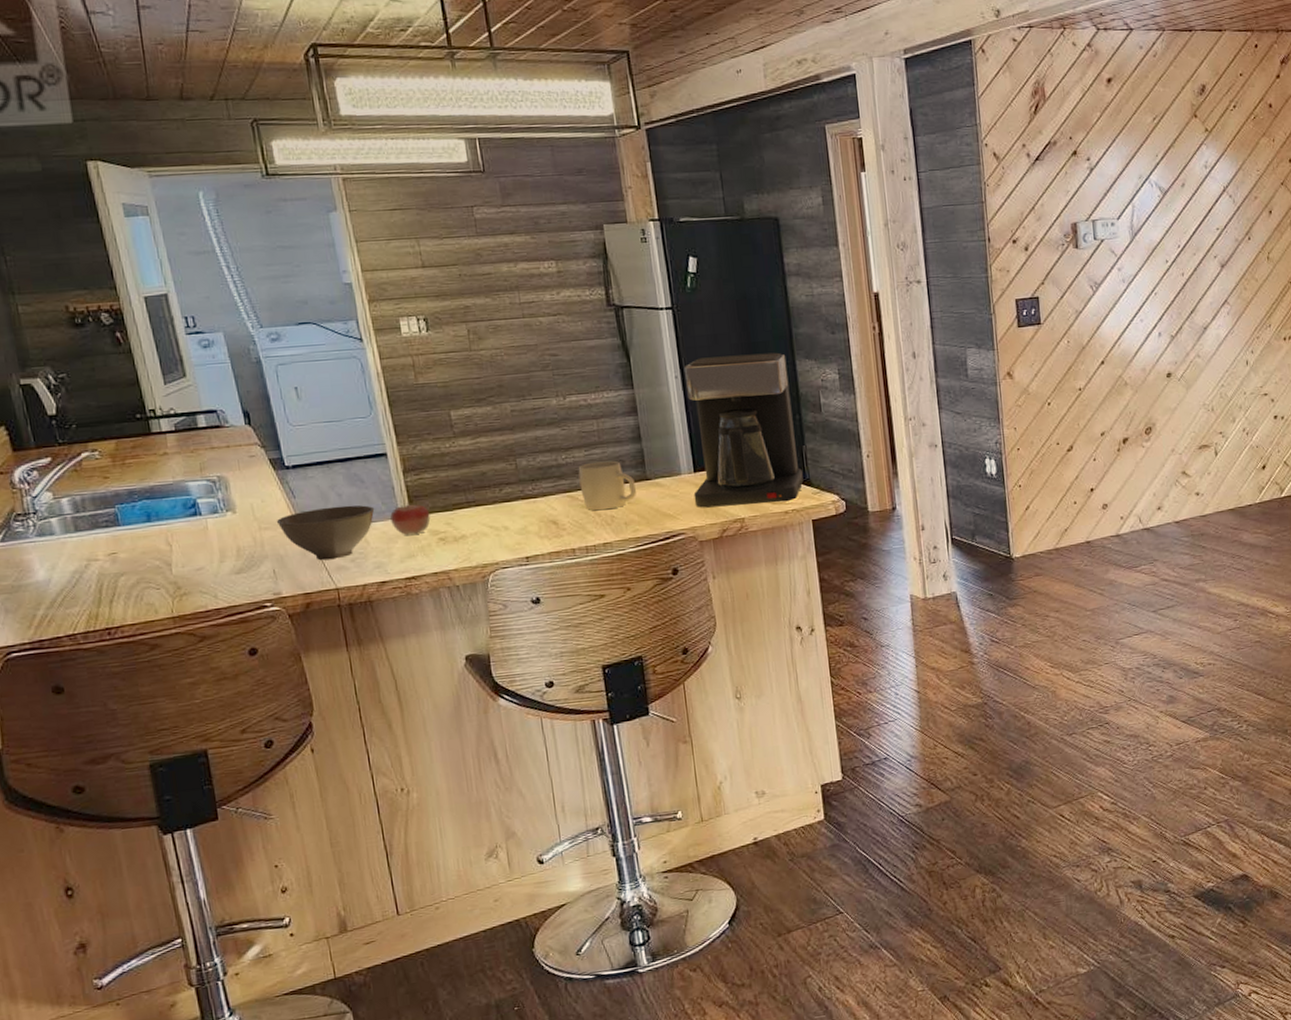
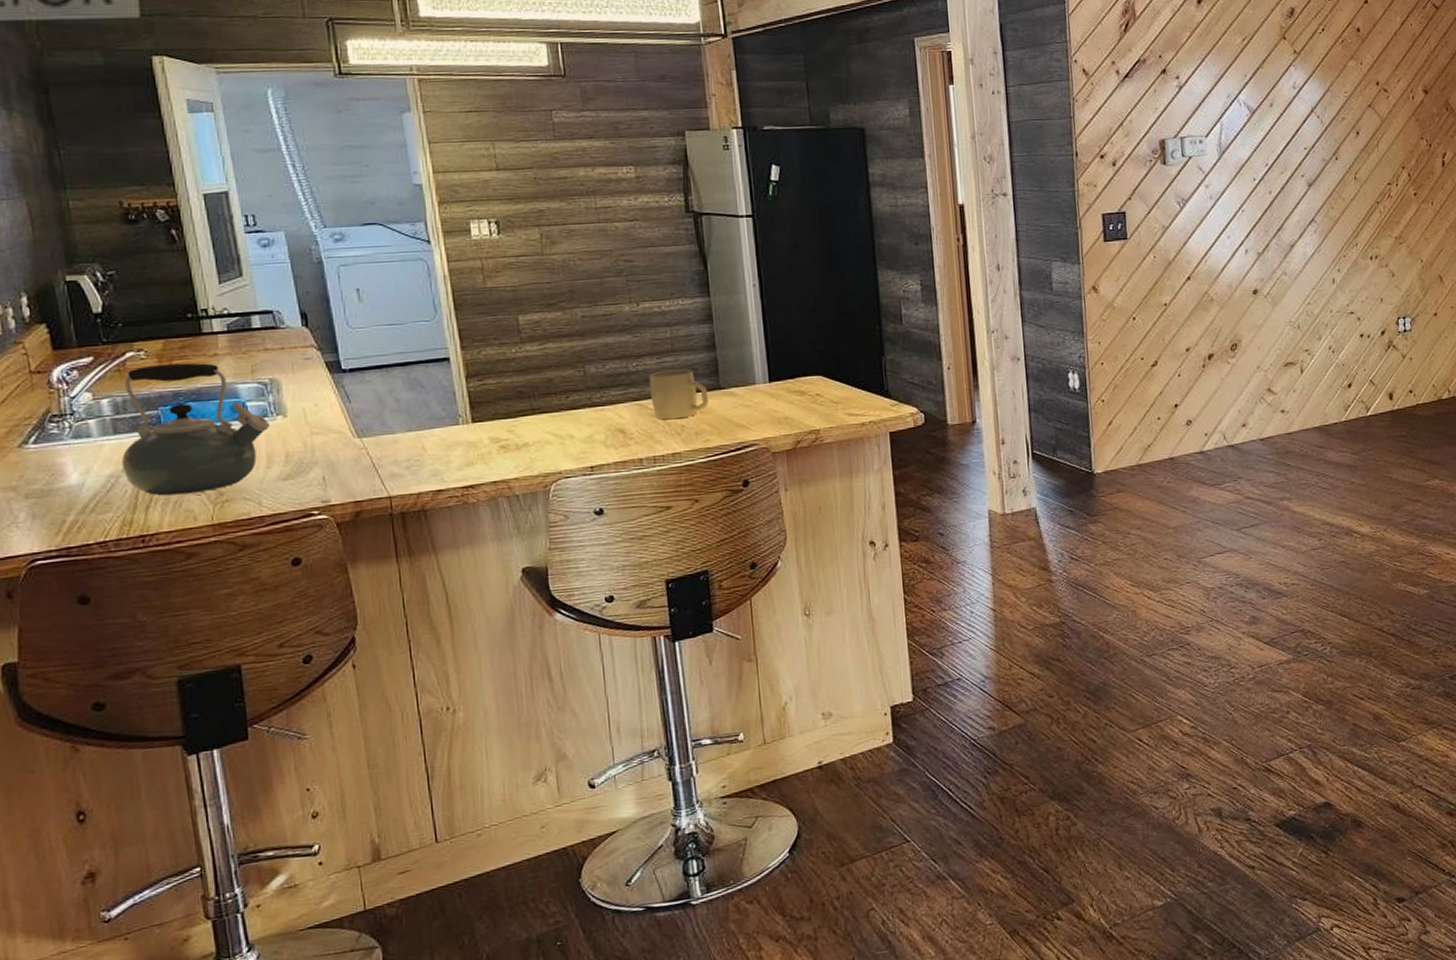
kettle: none [82,462,221,590] -> present [121,363,271,496]
bowl: present [276,505,375,561] -> none [329,410,434,468]
fruit: present [390,501,431,535] -> none [450,407,492,442]
coffee maker: present [683,352,804,509] -> none [762,262,882,420]

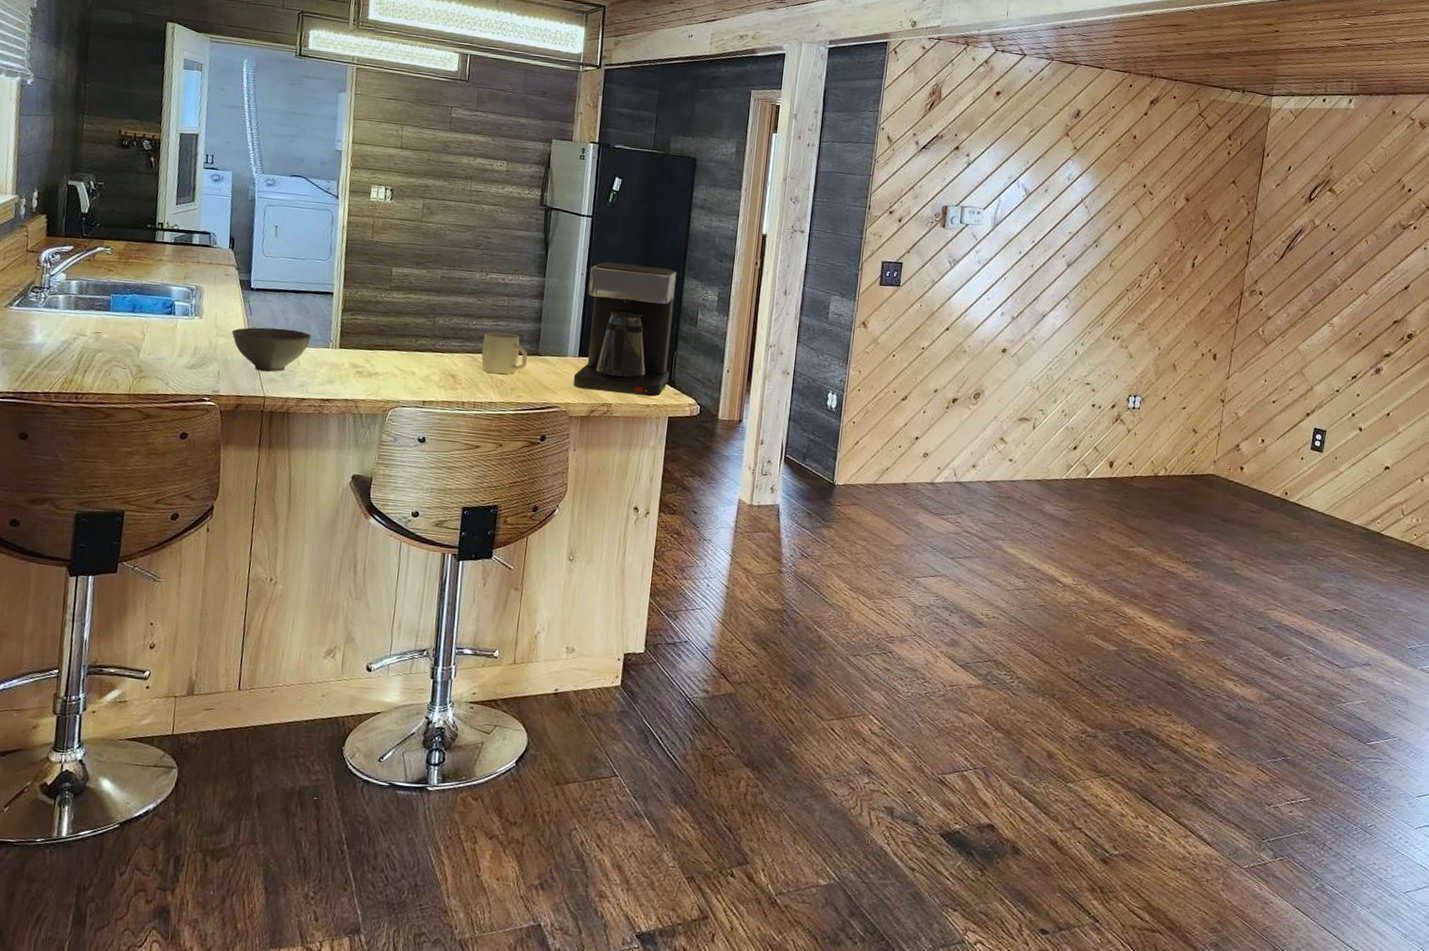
kettle: present [121,363,271,496] -> none [74,260,189,367]
bowl: none [329,410,434,468] -> present [231,327,312,373]
coffee maker: none [762,262,882,420] -> present [572,262,677,397]

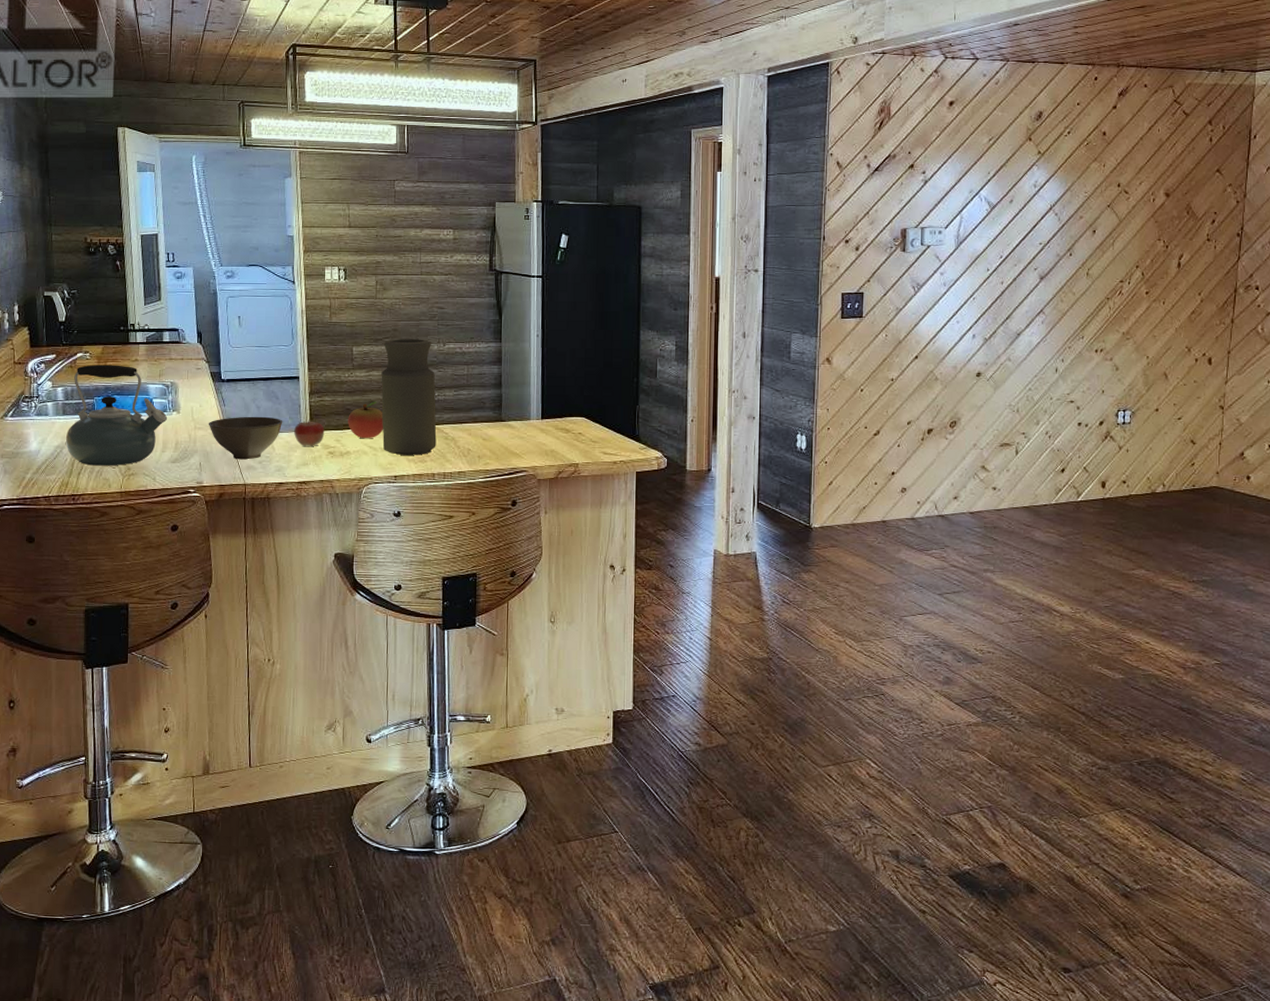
kettle: none [74,260,189,367] -> present [65,364,168,466]
fruit: none [322,336,355,364] -> present [294,418,325,446]
fruit: none [379,324,418,362] -> present [348,401,384,439]
vase: none [413,264,475,382] -> present [381,339,437,455]
mug: present [481,331,528,375] -> none [446,401,491,443]
coffee maker: present [572,262,677,397] -> none [538,321,633,453]

